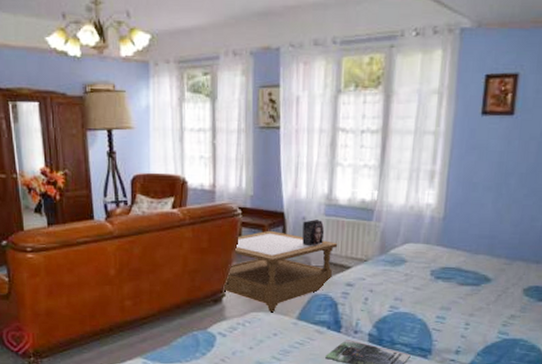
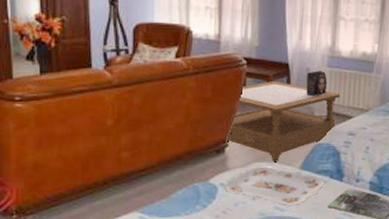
serving tray: none [221,317,321,355] -> present [223,167,324,205]

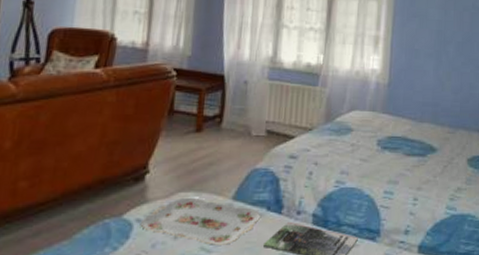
coffee table: present [226,80,341,161] -> none [147,95,282,191]
portrait: present [306,71,328,97] -> none [243,84,268,113]

